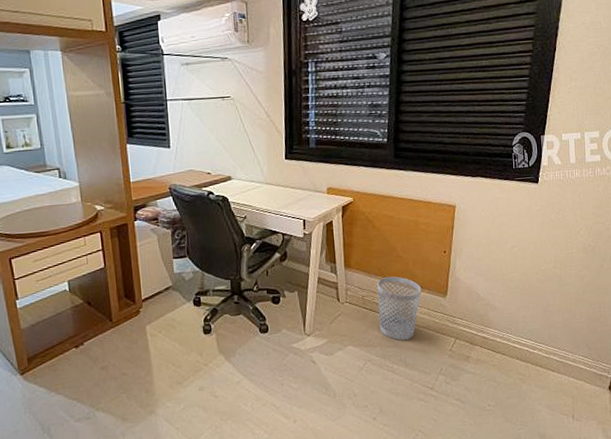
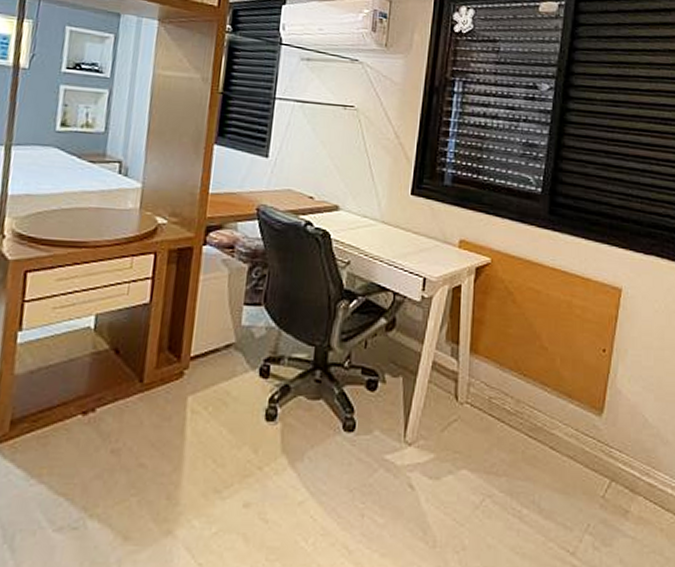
wastebasket: present [377,276,422,340] -> none [508,375,570,471]

